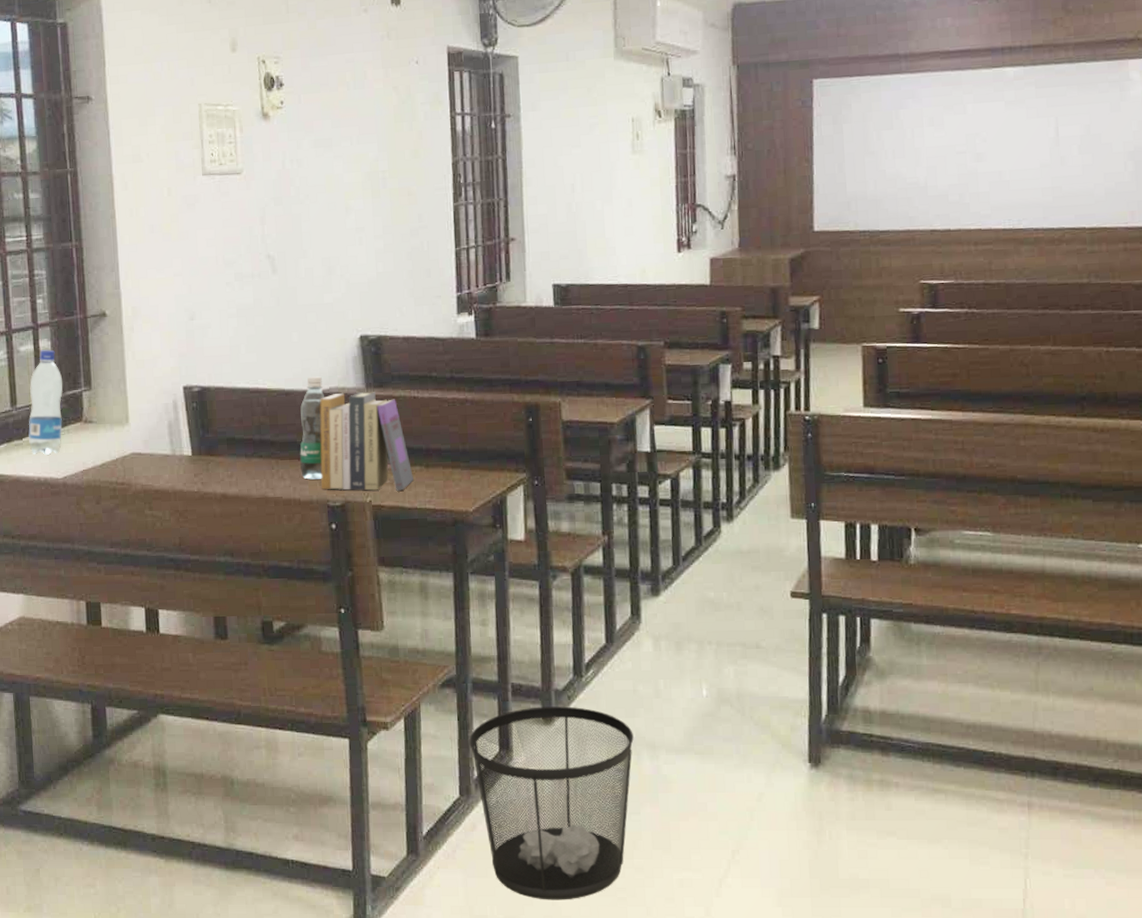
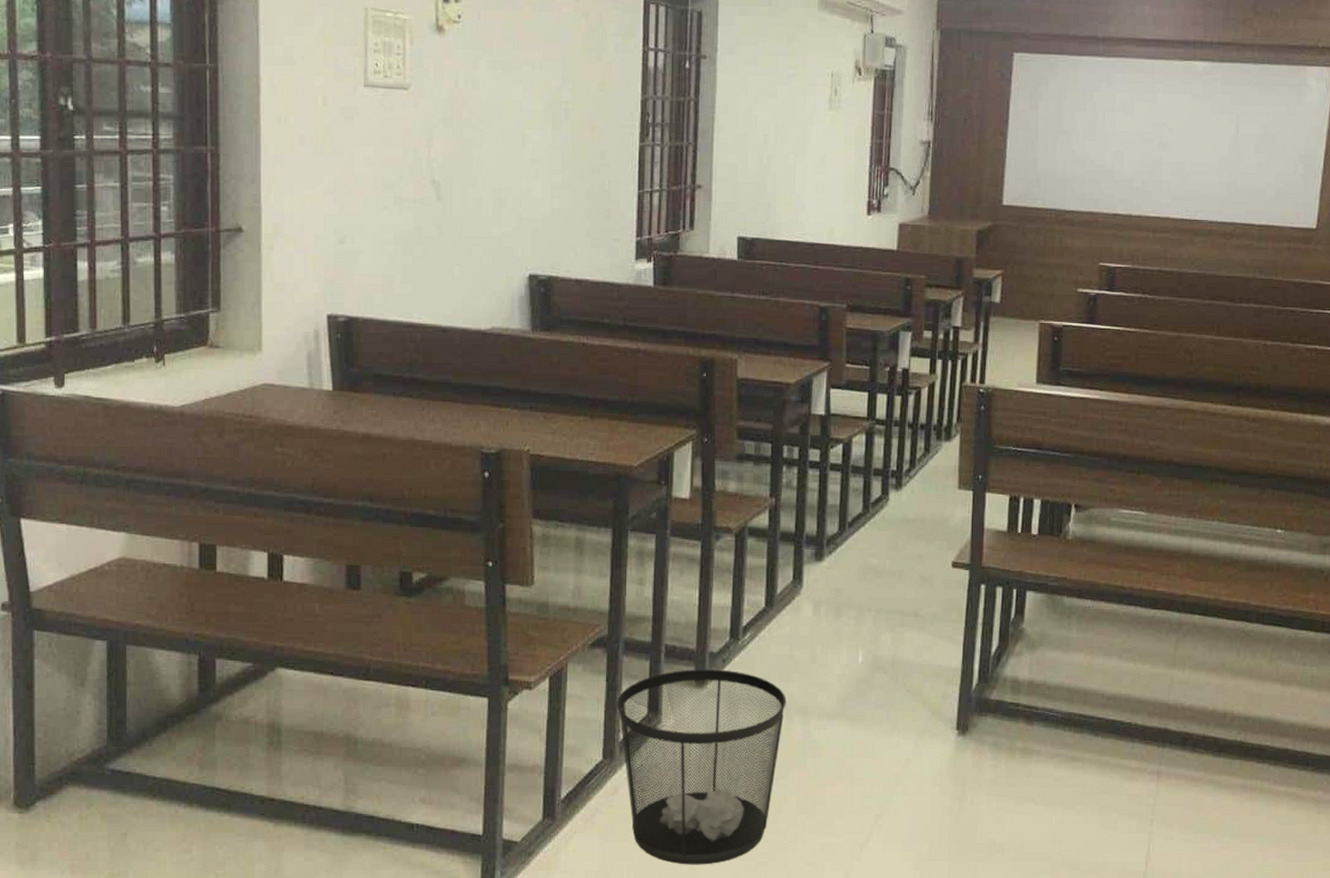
bottle: present [28,350,63,456] -> none [142,263,187,381]
bottle: present [299,376,325,480] -> none [454,313,486,424]
books: present [320,391,413,491] -> none [476,334,577,441]

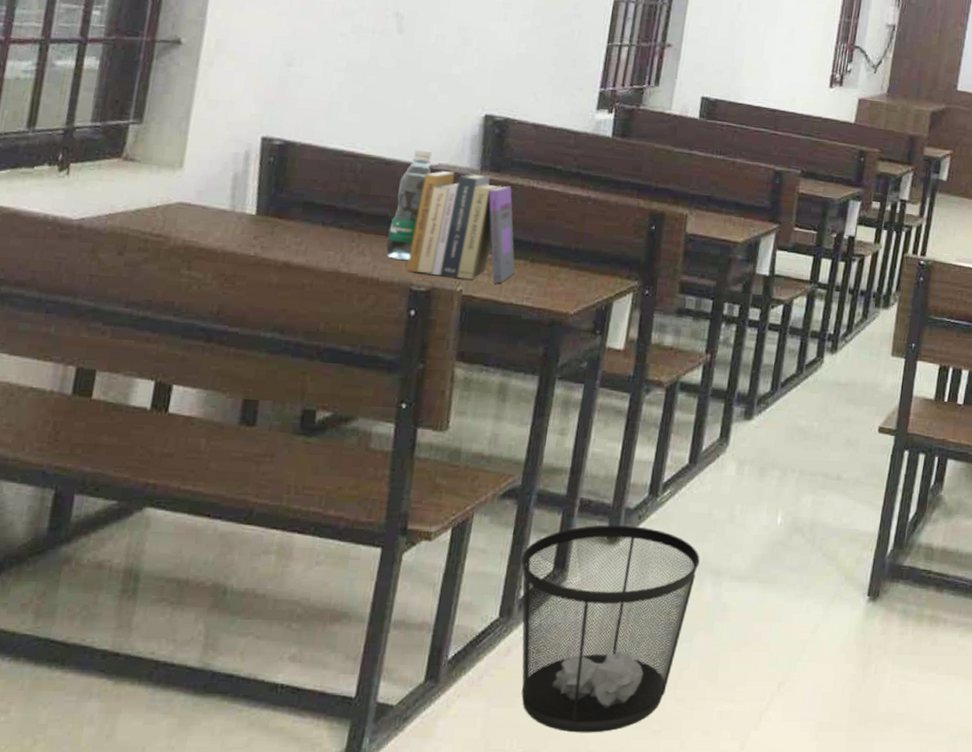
bottle: none [454,313,486,424] -> present [385,148,432,260]
books: none [476,334,577,441] -> present [407,171,515,283]

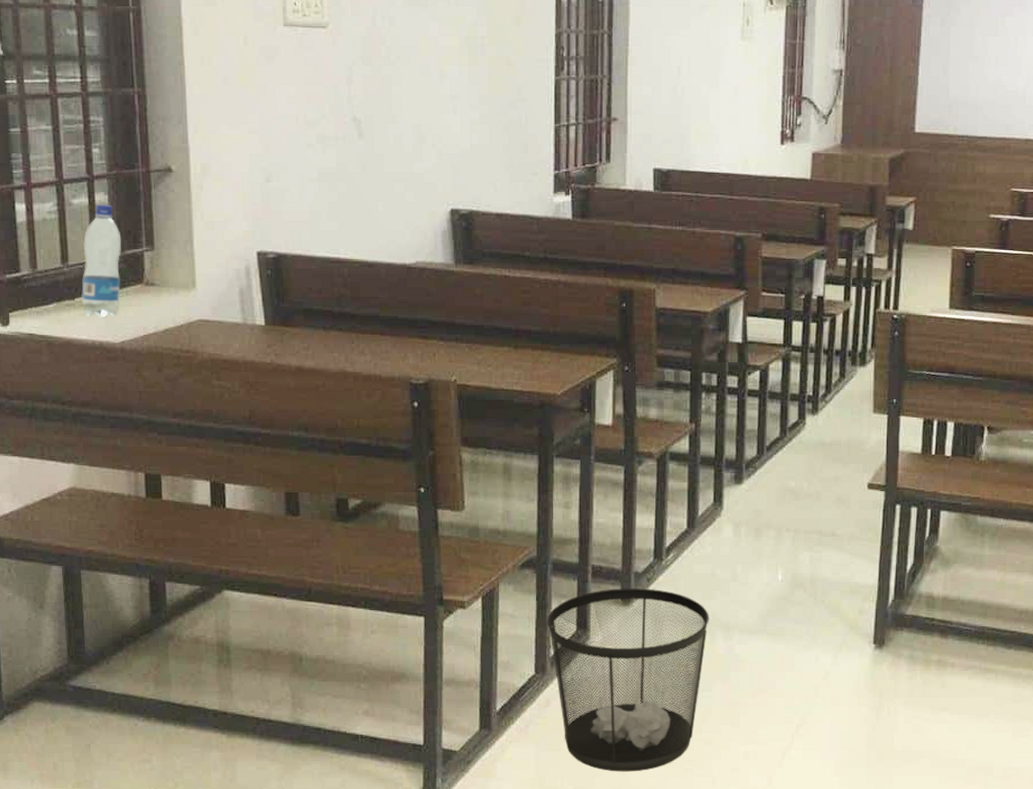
bottle: none [42,68,107,191] -> present [81,204,122,318]
bottle: present [385,148,432,260] -> none [382,248,411,356]
books: present [407,171,515,283] -> none [404,267,501,371]

